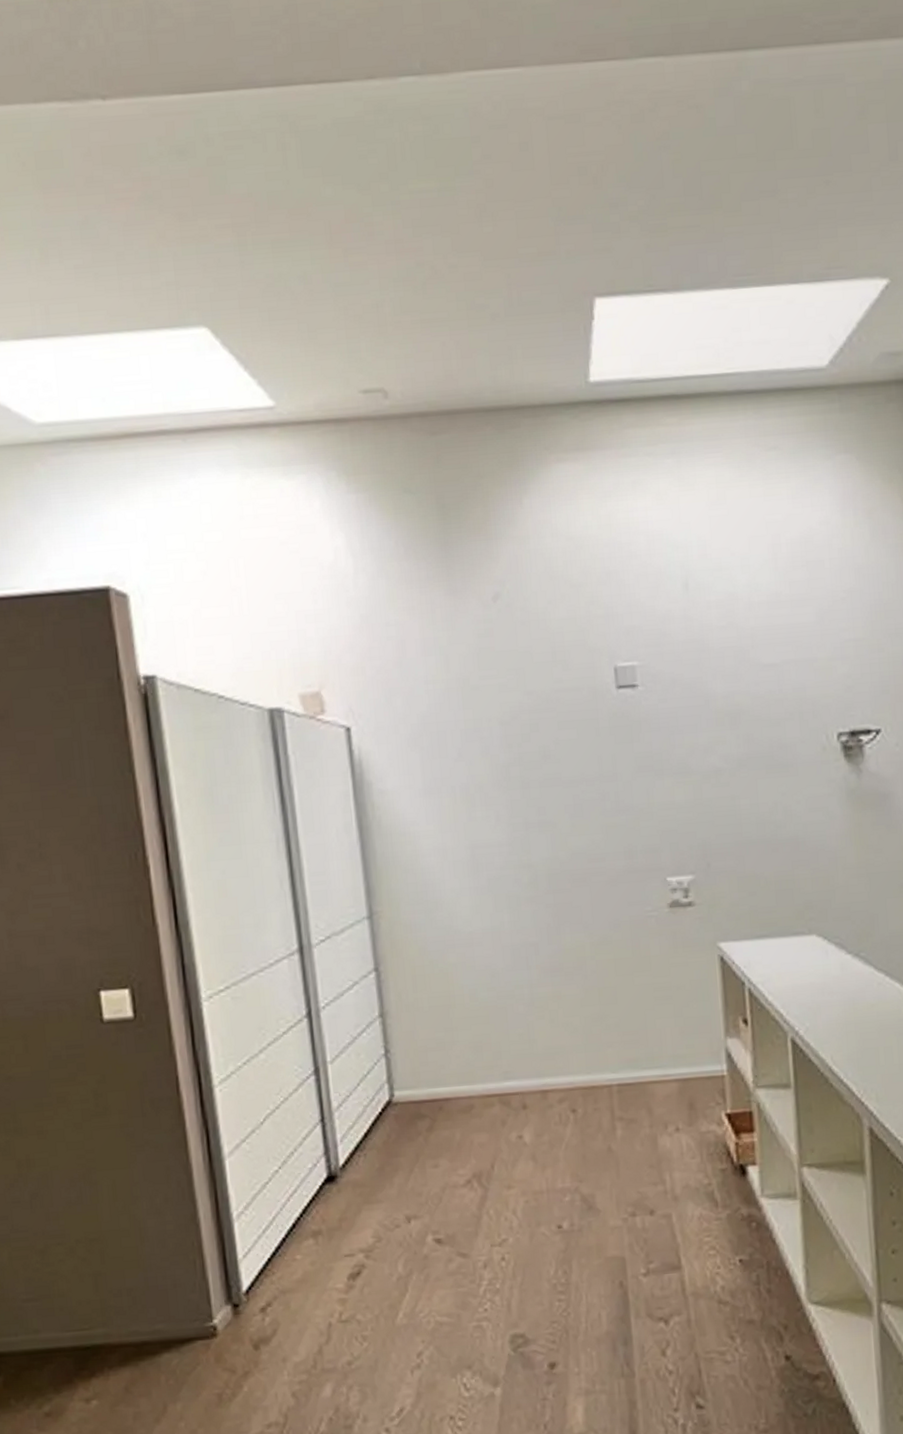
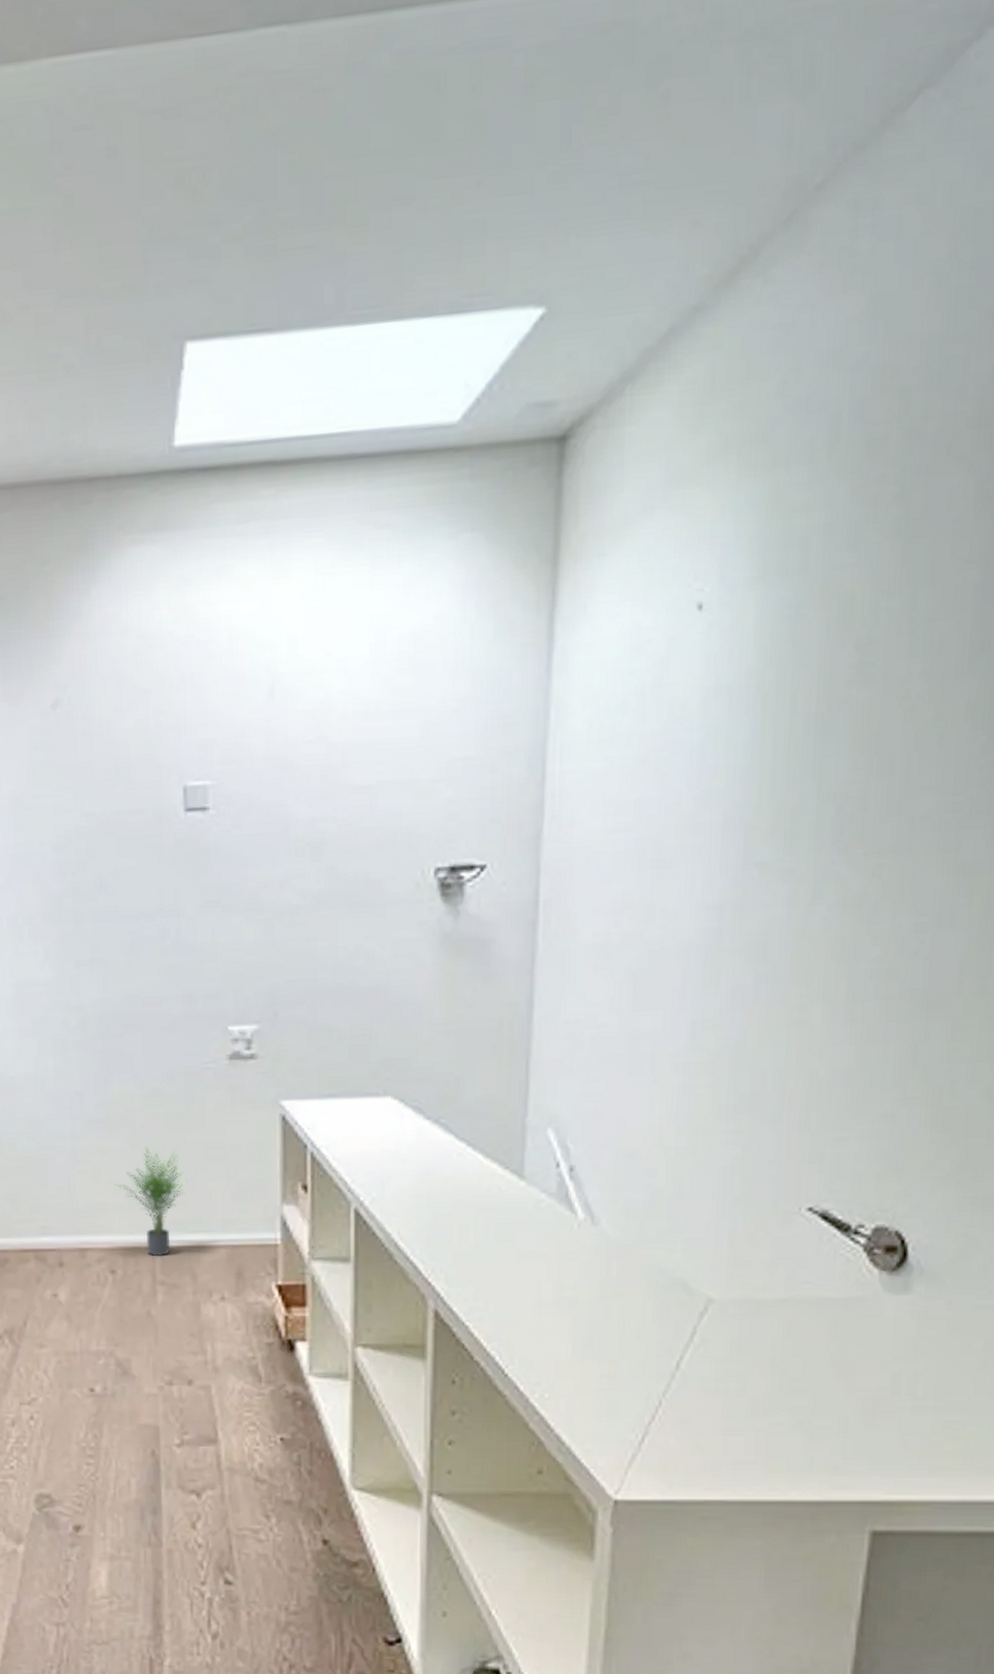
potted plant: none [571,991,639,1093] -> present [114,1146,188,1256]

